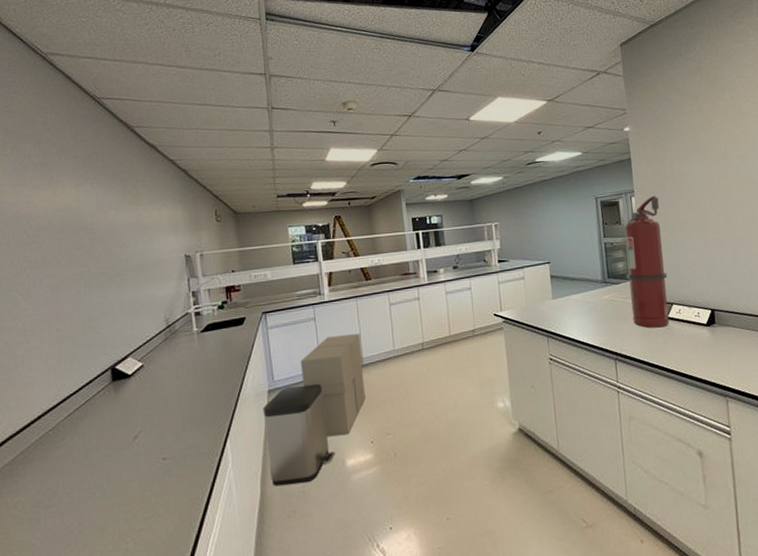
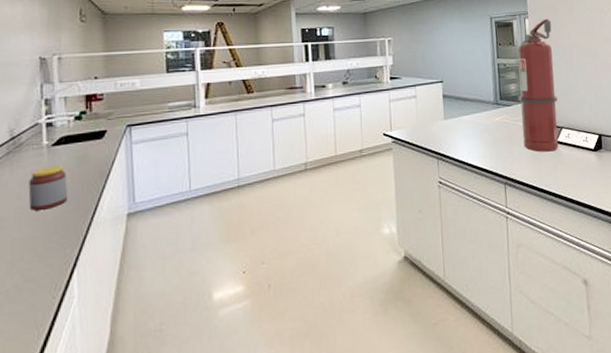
jar: none [184,348,217,388] -> present [28,165,68,211]
pedal bin: present [263,383,335,487] -> none [119,206,201,325]
cardboard boxes: present [300,333,366,437] -> none [167,150,240,267]

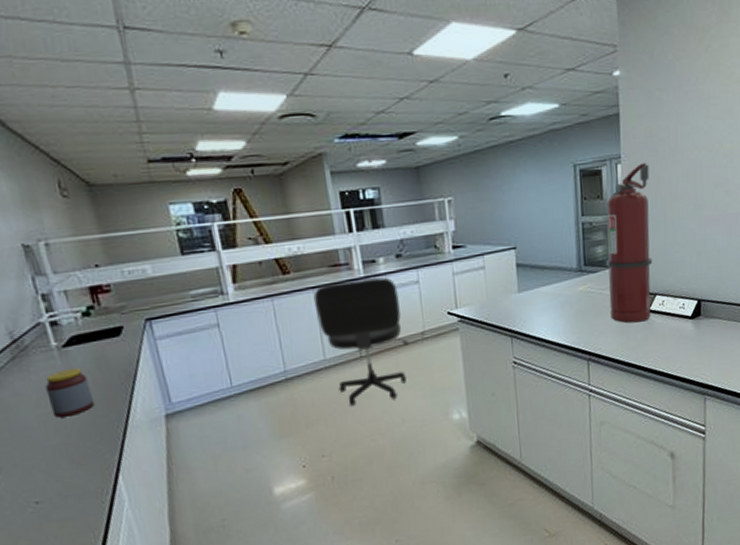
office chair: none [270,100,349,215] -> present [313,277,410,406]

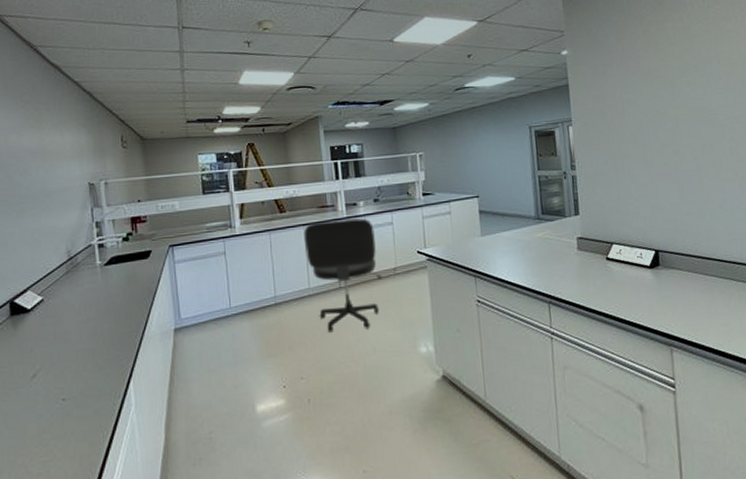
jar: present [45,367,94,418] -> none [86,283,120,325]
fire extinguisher: present [605,162,653,323] -> none [560,125,609,270]

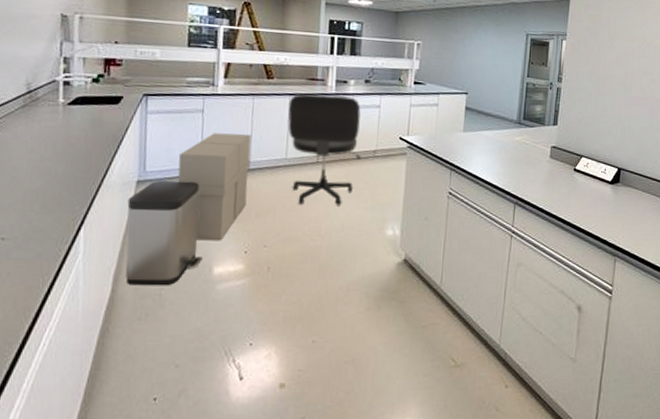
pedal bin: none [168,322,245,432] -> present [125,180,203,286]
cardboard boxes: none [208,269,278,381] -> present [177,133,251,241]

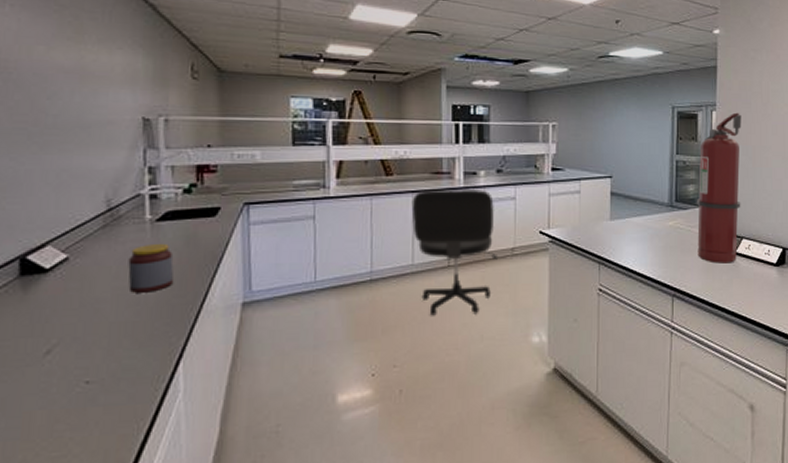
jar: none [41,124,81,166] -> present [128,243,174,293]
pedal bin: present [125,180,203,286] -> none [232,298,324,425]
cardboard boxes: present [177,133,251,241] -> none [289,239,373,366]
fire extinguisher: none [540,43,589,178] -> present [696,112,742,264]

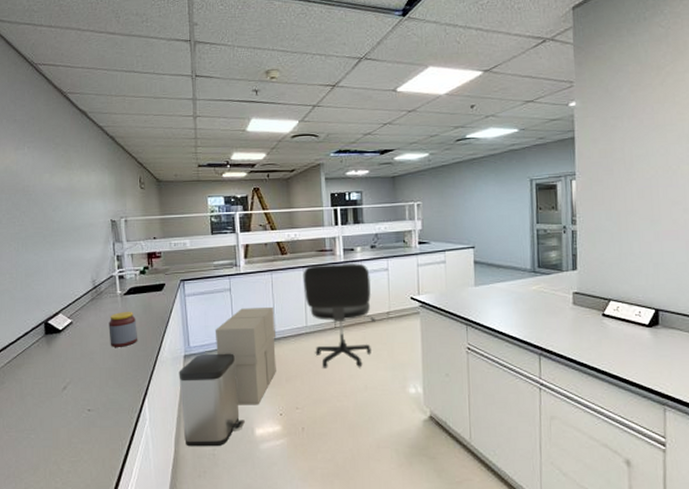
pedal bin: none [232,298,324,425] -> present [179,353,245,447]
cardboard boxes: none [289,239,373,366] -> present [215,306,277,405]
fire extinguisher: present [696,112,742,264] -> none [559,180,607,325]

